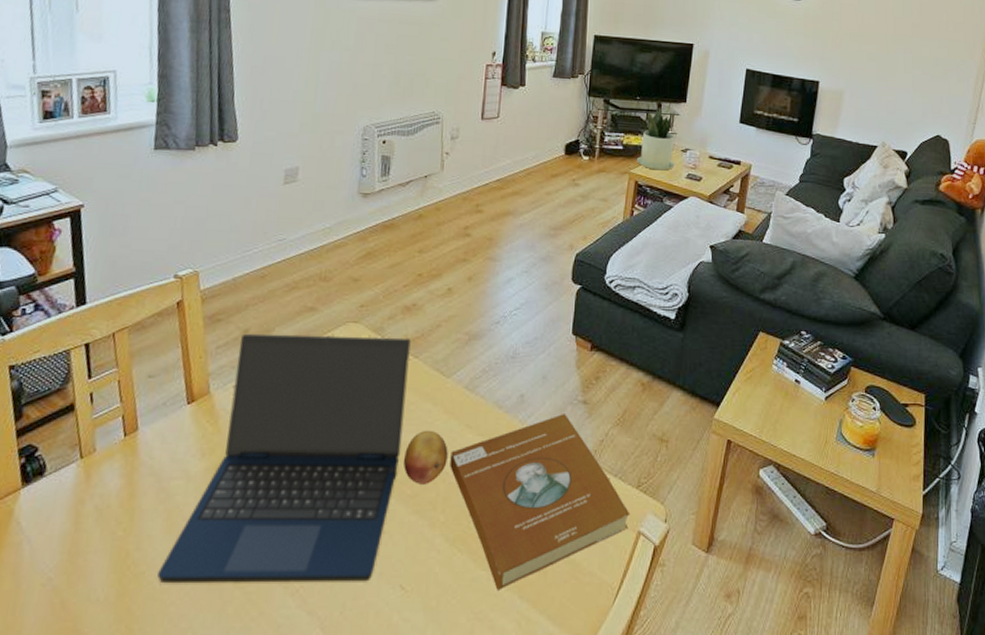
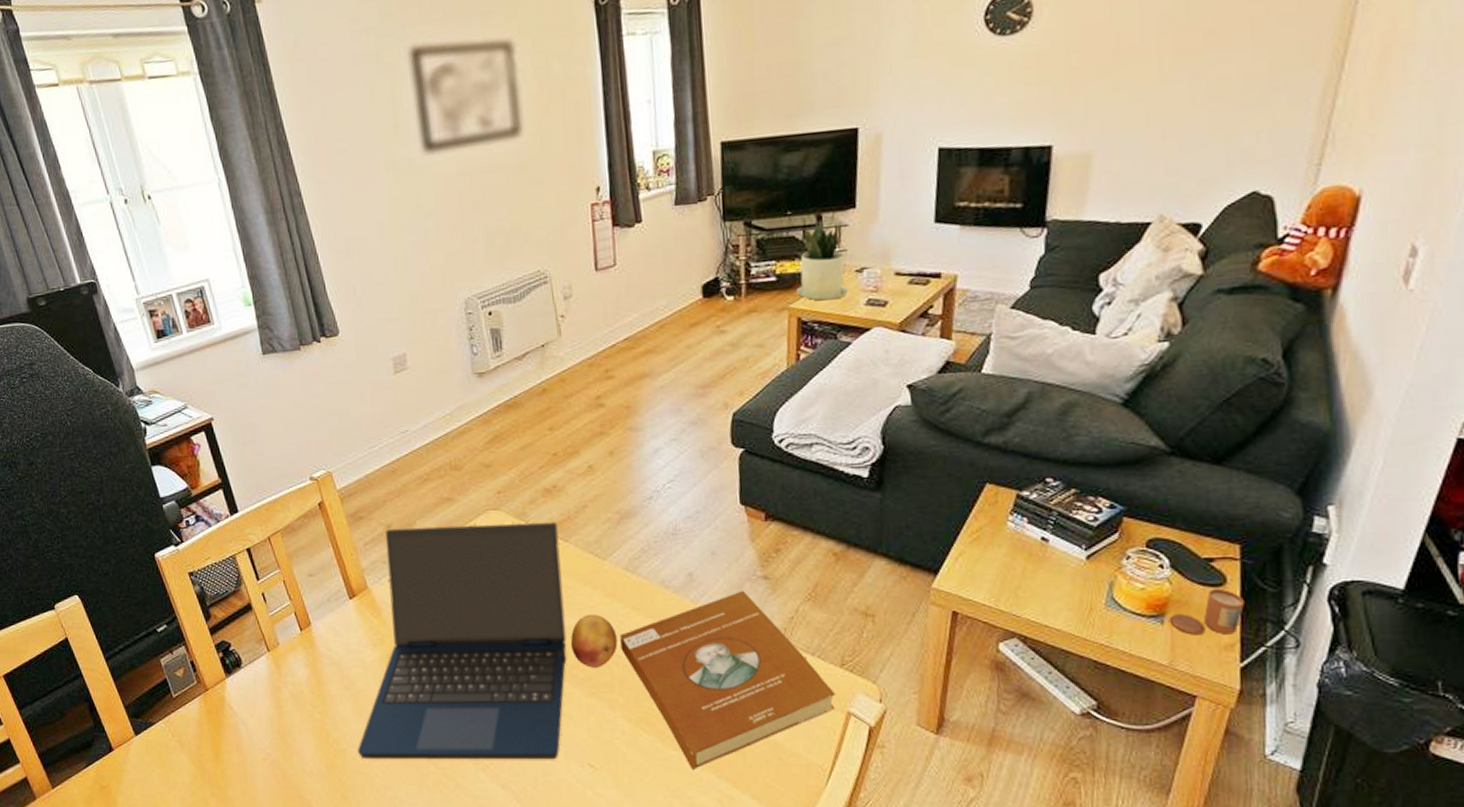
candle: none [879,428,926,467] -> present [1170,588,1244,635]

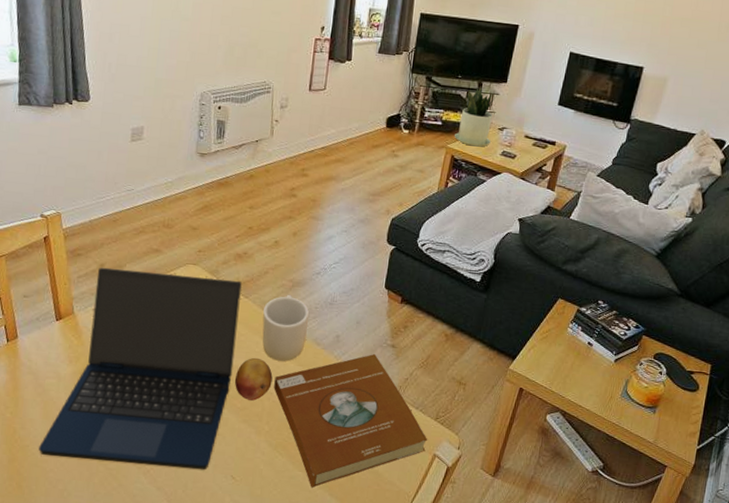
mug: none [590,529,651,615] -> present [262,294,310,362]
candle: present [1170,588,1244,635] -> none [660,392,707,426]

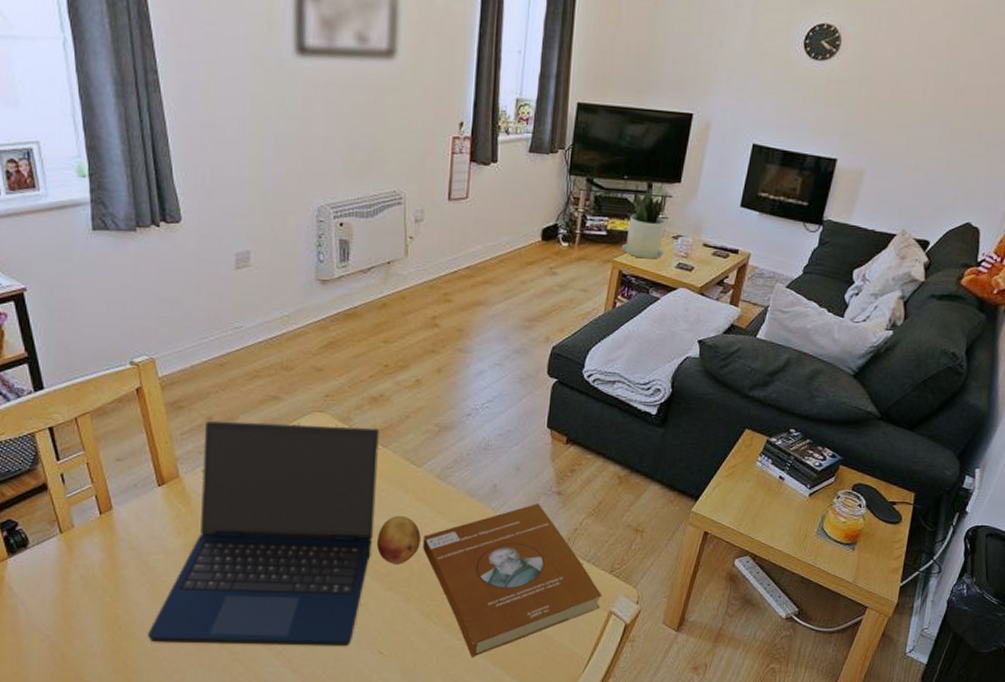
mug: present [262,294,310,362] -> none [405,440,461,518]

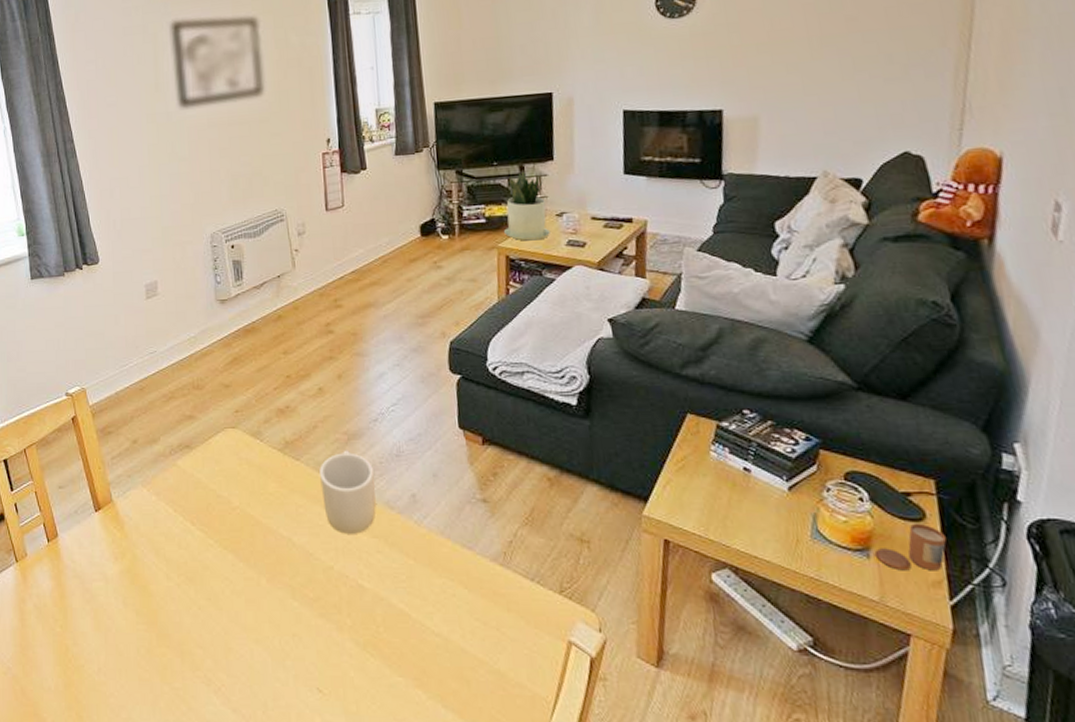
laptop: present [148,420,379,647] -> none [95,440,297,683]
fruit: present [376,515,421,564] -> none [300,532,345,588]
mug: none [405,440,461,518] -> present [320,450,376,534]
book: present [423,502,603,657] -> none [347,512,556,698]
candle: none [859,525,911,561] -> present [875,523,947,571]

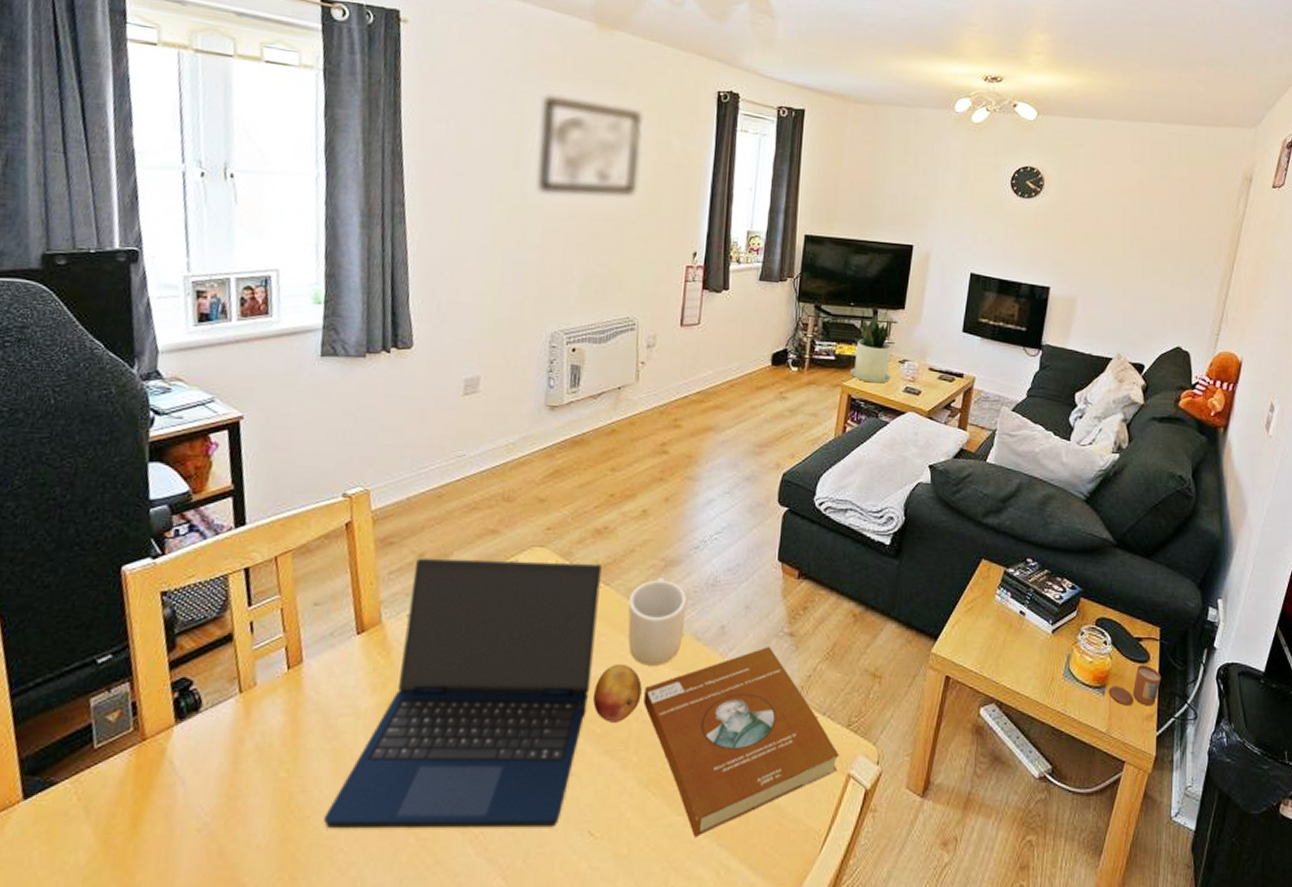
laptop: none [95,440,297,683] -> present [324,557,602,829]
fruit: none [300,532,345,588] -> present [592,663,642,723]
book: none [347,512,556,698] -> present [643,645,840,837]

